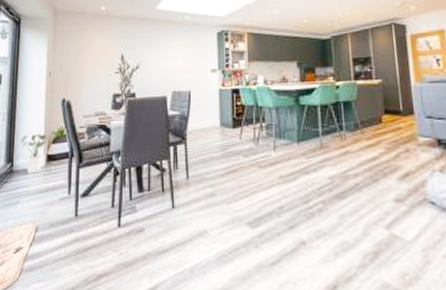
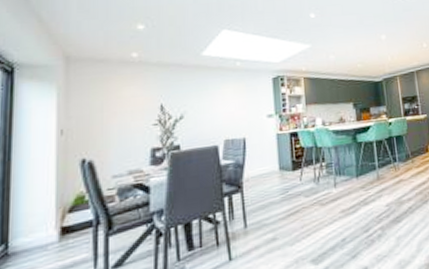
house plant: present [20,130,60,174] -> none [19,197,80,254]

